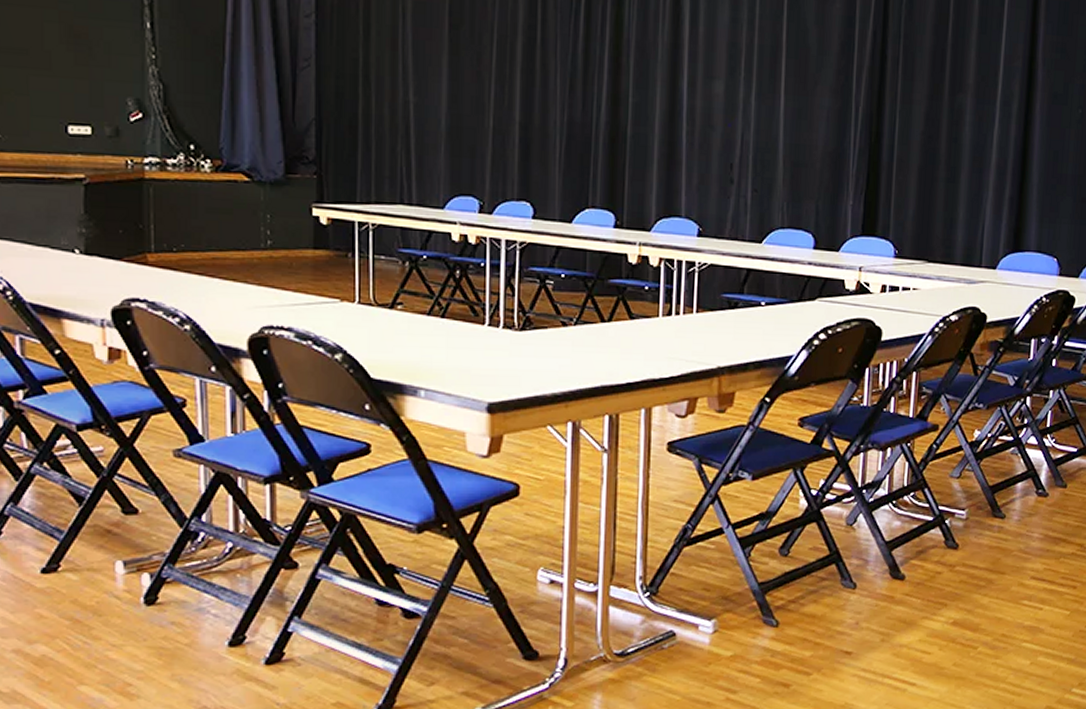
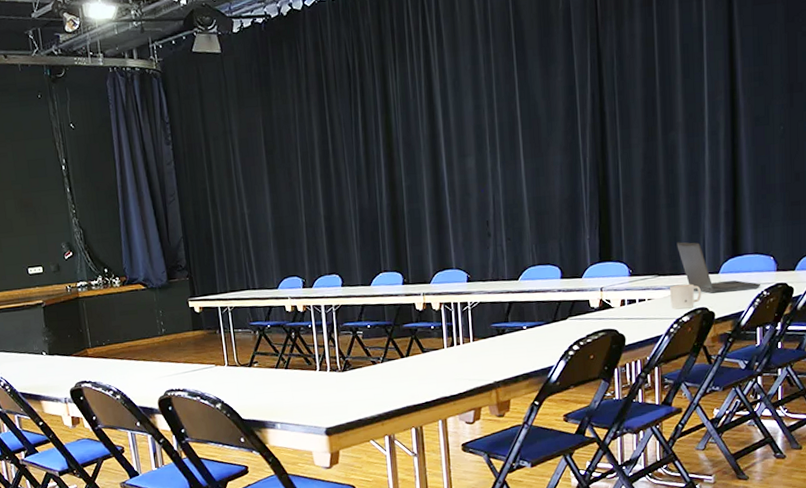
mug: none [938,275,975,306] -> present [670,283,702,310]
laptop computer: none [952,225,1040,294] -> present [677,242,760,294]

